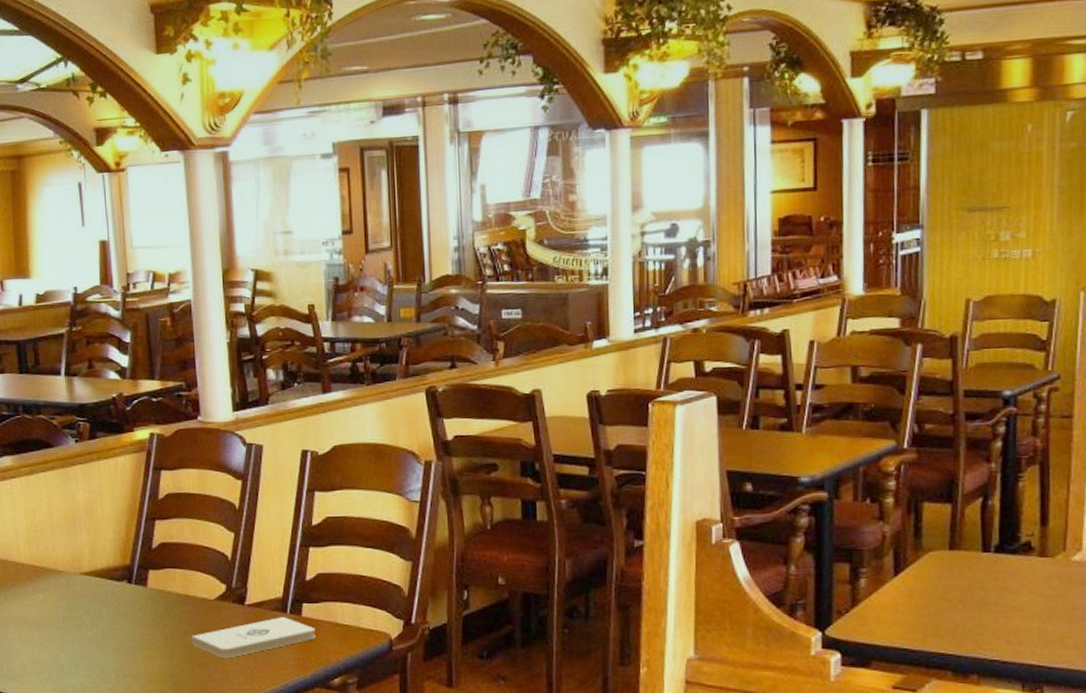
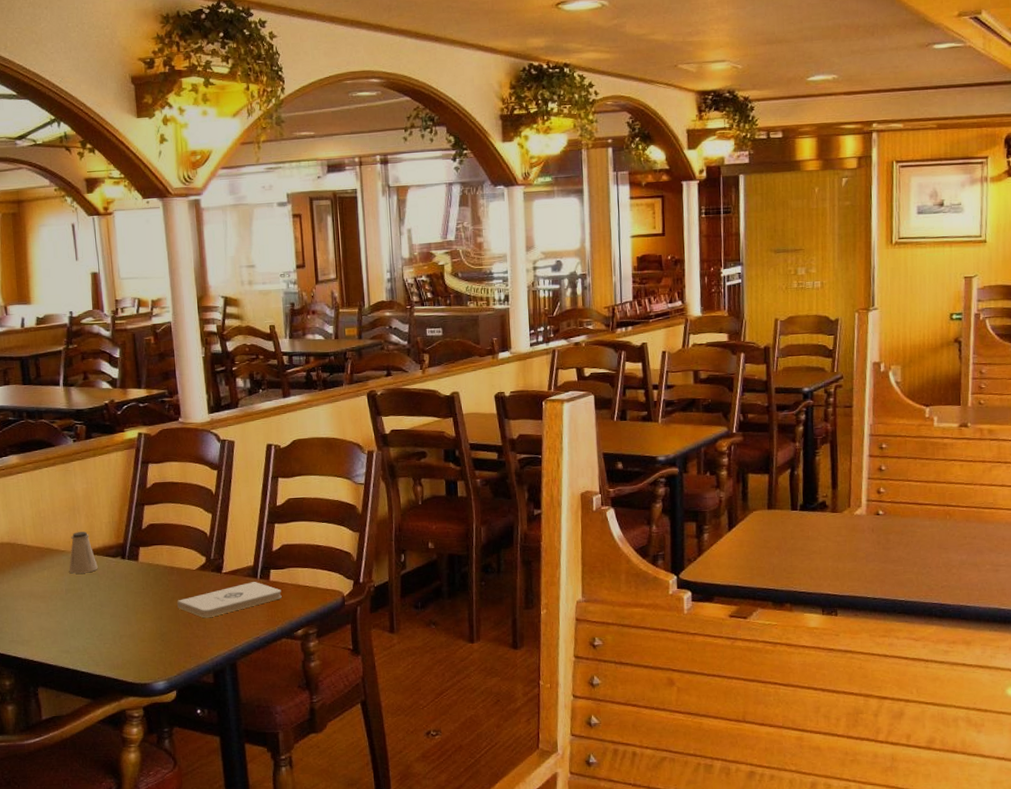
saltshaker: none [67,549,100,599] -> present [69,531,98,574]

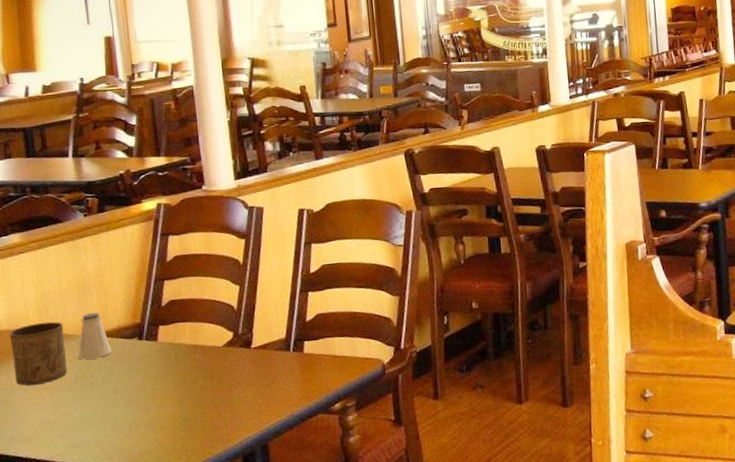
cup: none [9,537,59,594] -> present [9,321,67,386]
notepad: present [177,582,282,618] -> none [201,355,317,398]

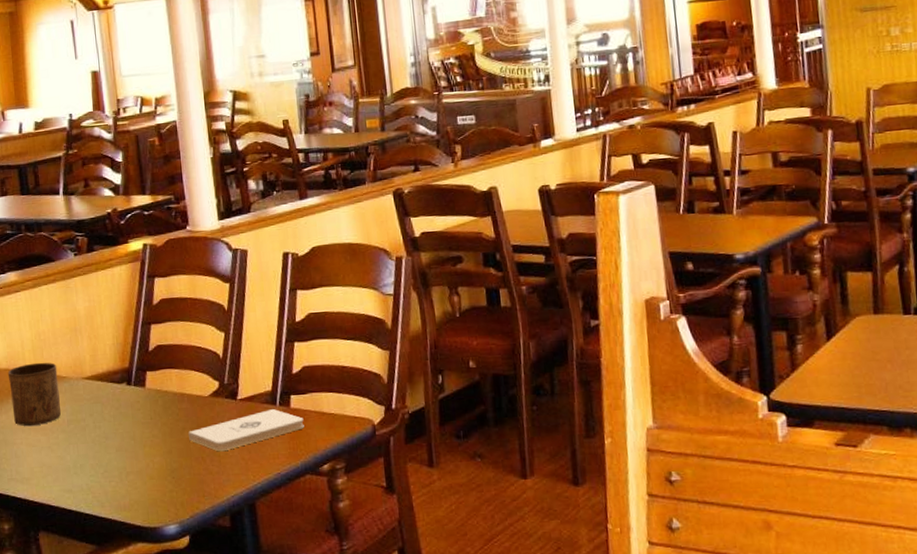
saltshaker: present [78,312,112,360] -> none [71,355,102,403]
notepad: none [201,355,317,398] -> present [188,409,304,452]

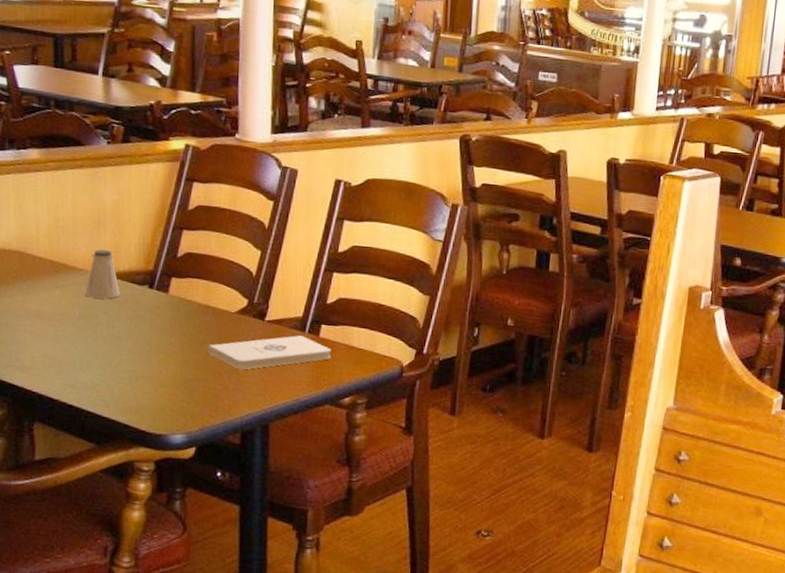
cup: present [7,362,61,426] -> none [17,249,74,315]
saltshaker: none [71,355,102,403] -> present [85,249,120,299]

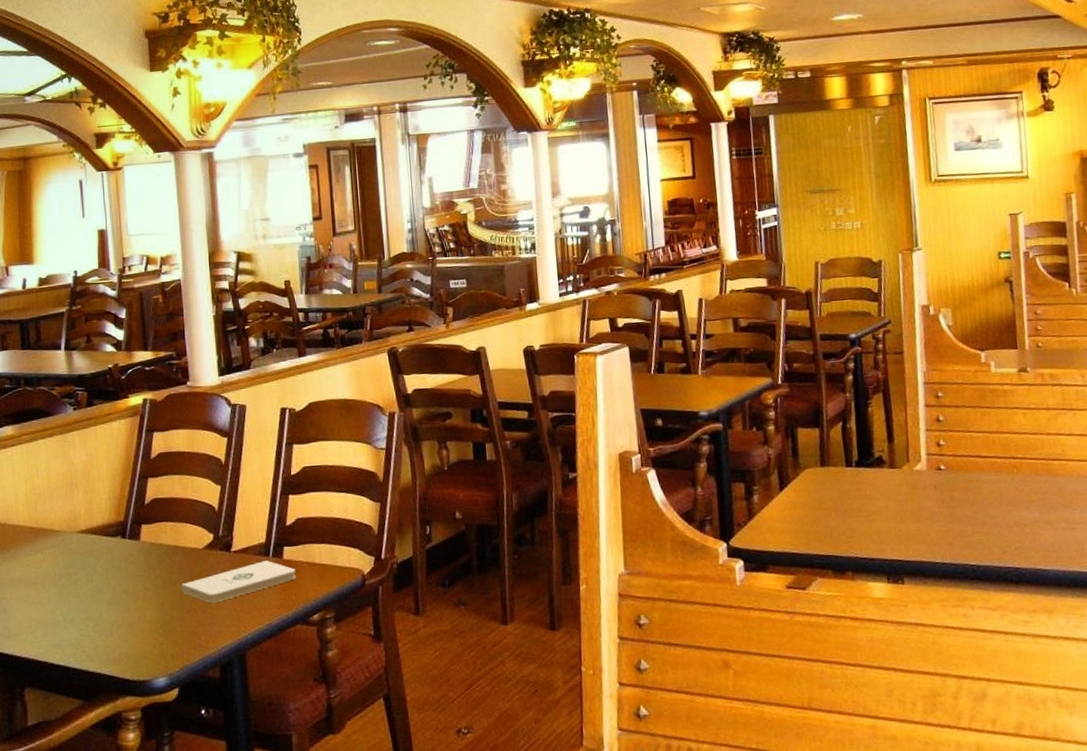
saltshaker: present [85,249,120,299] -> none [64,509,96,557]

